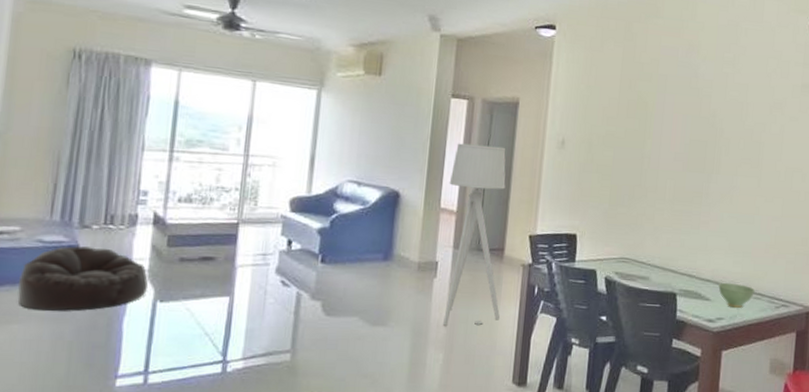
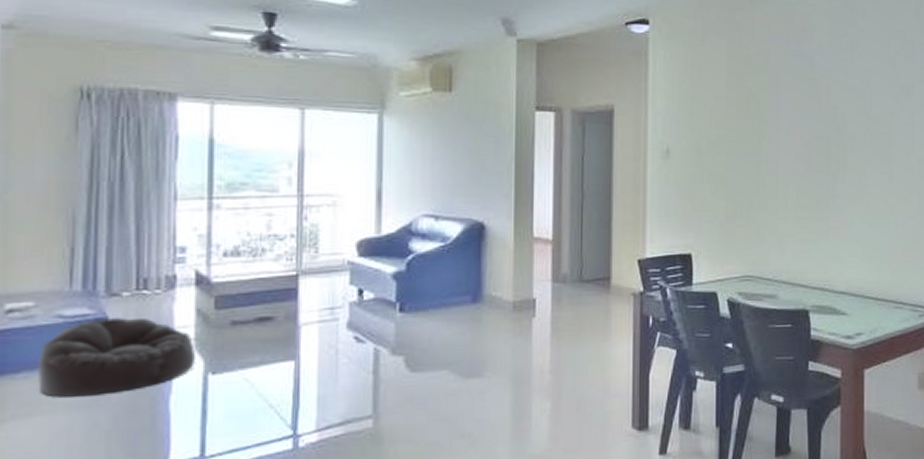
floor lamp: present [443,143,506,326] -> none [541,162,611,371]
bowl: present [718,282,756,308] -> none [855,293,896,320]

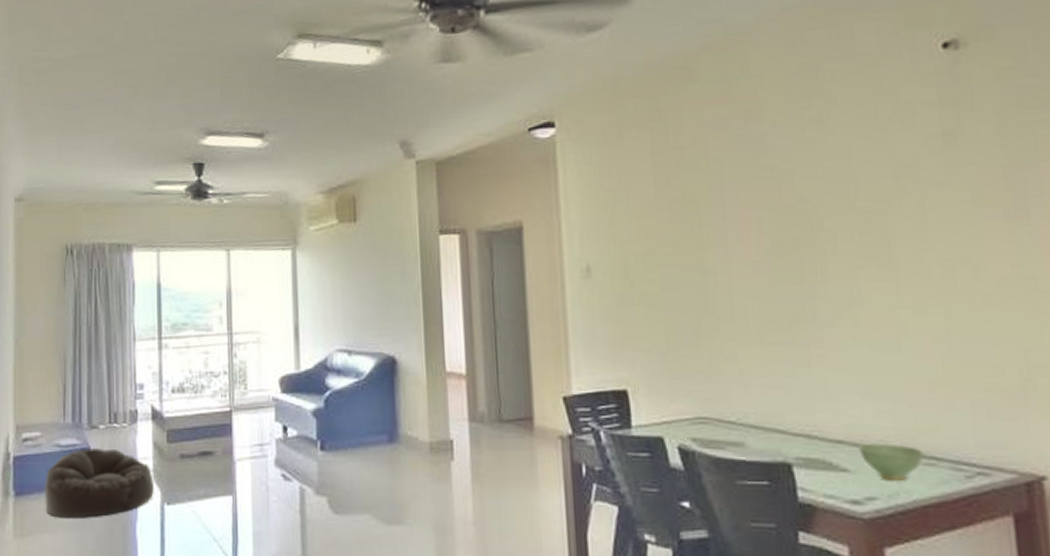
bowl: none [855,293,896,320] -> present [858,443,925,480]

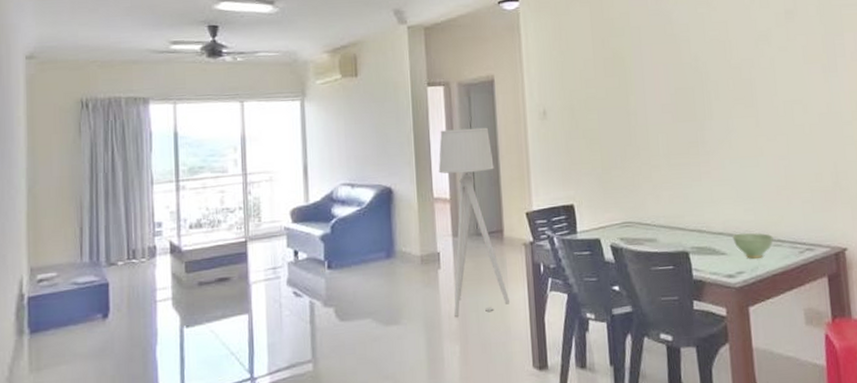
beanbag: present [45,448,154,518] -> none [62,283,173,350]
floor lamp: none [452,286,541,522] -> present [438,127,509,317]

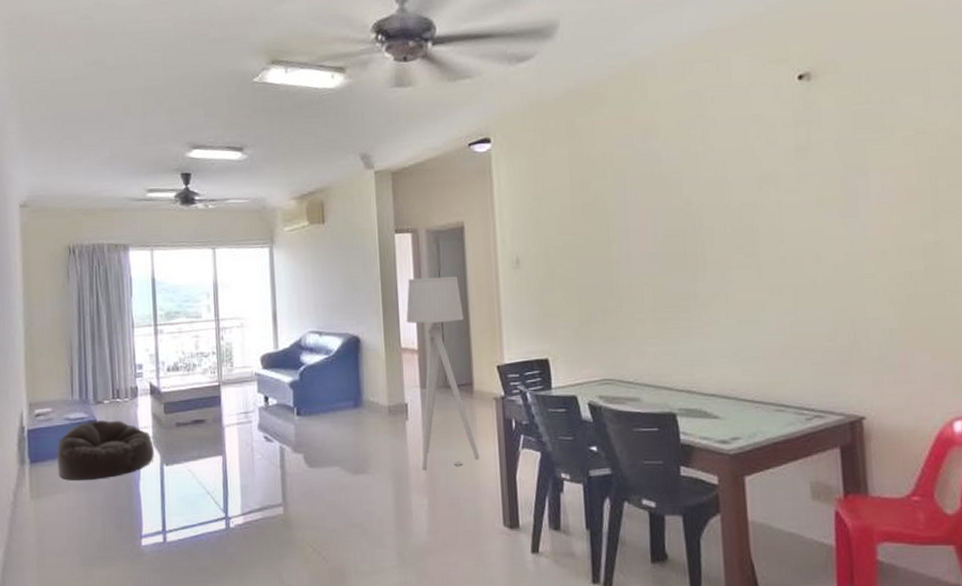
beanbag: none [62,283,173,350] -> present [57,420,154,480]
bowl: present [732,233,774,259] -> none [727,395,777,424]

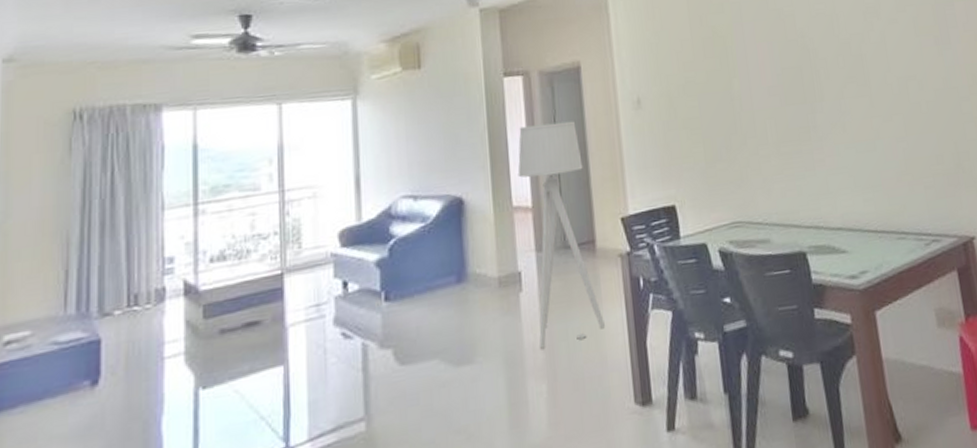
beanbag: present [57,420,154,480] -> none [34,336,185,430]

